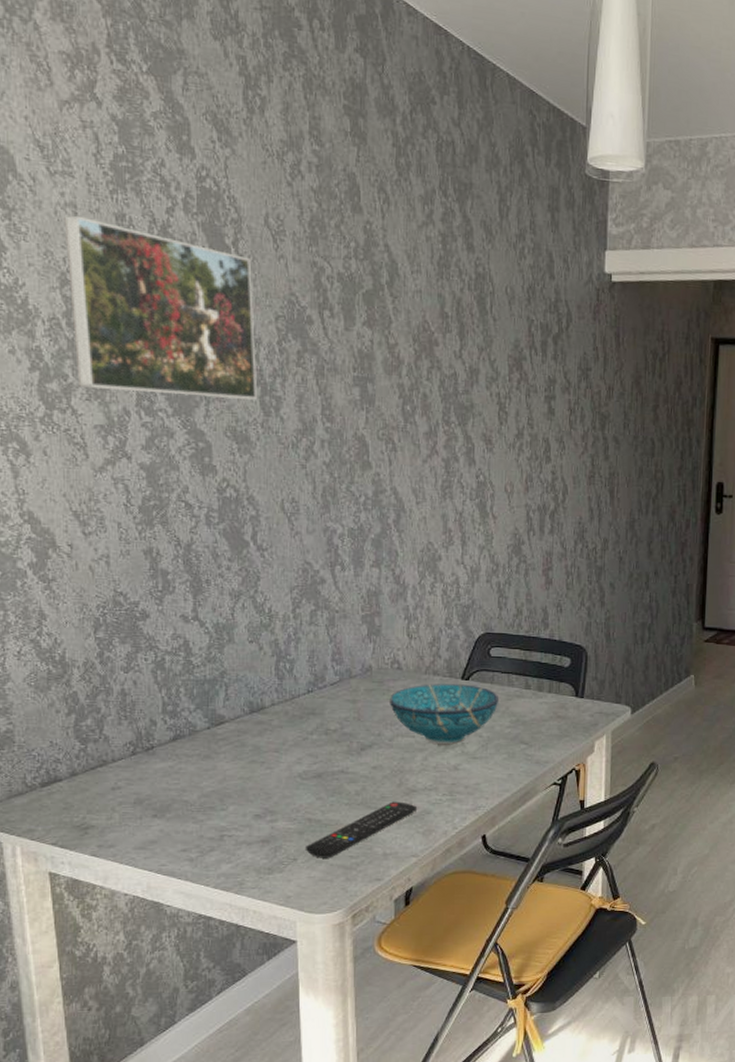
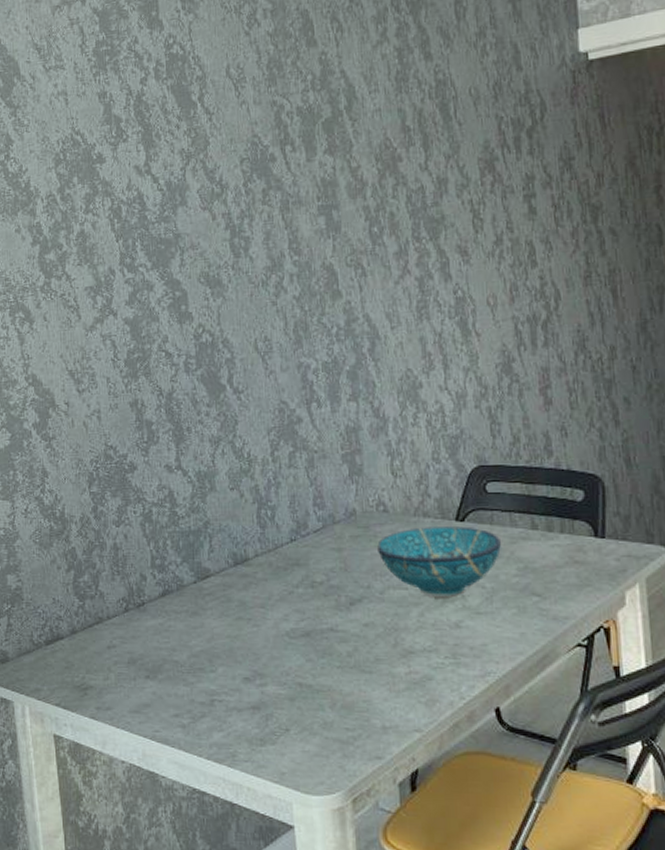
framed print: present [64,215,258,400] -> none [57,101,228,255]
remote control: present [306,801,416,858] -> none [298,665,416,730]

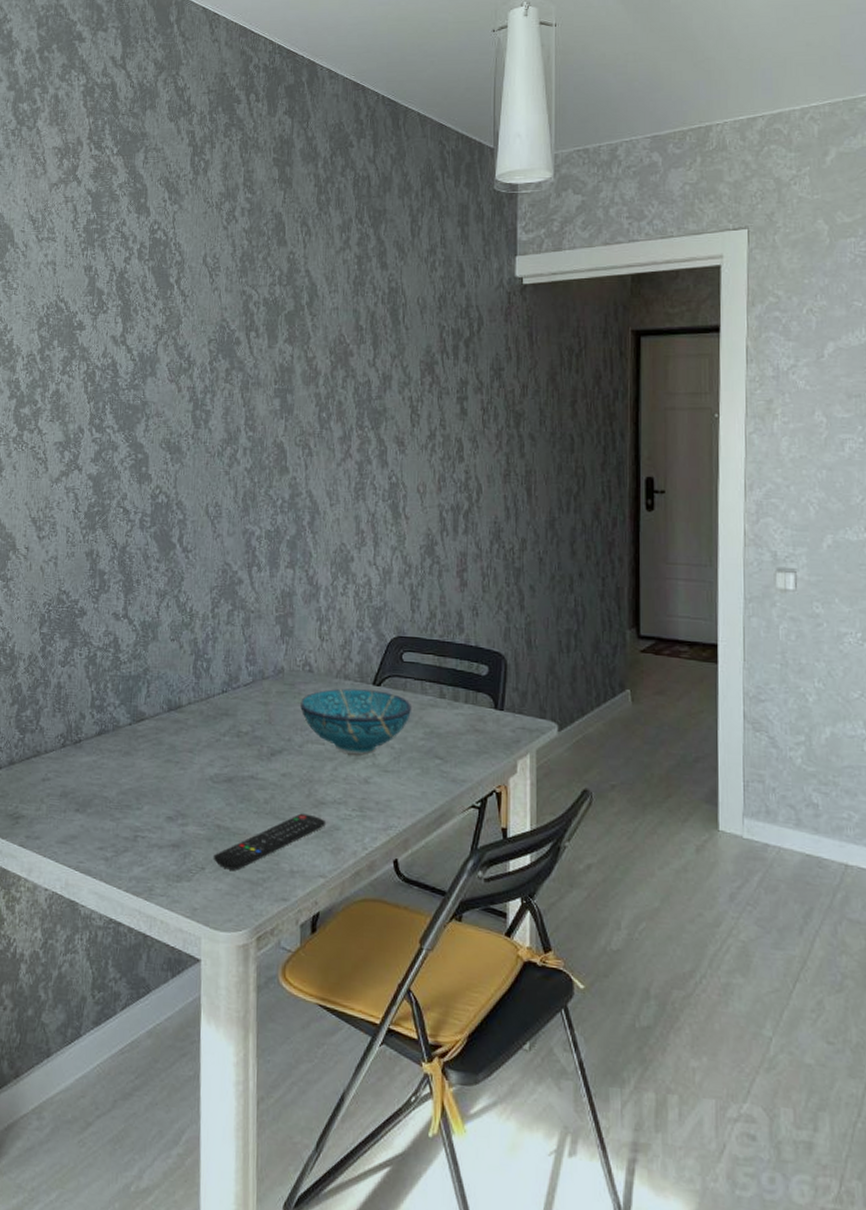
remote control: none [298,665,416,730] -> present [214,813,325,871]

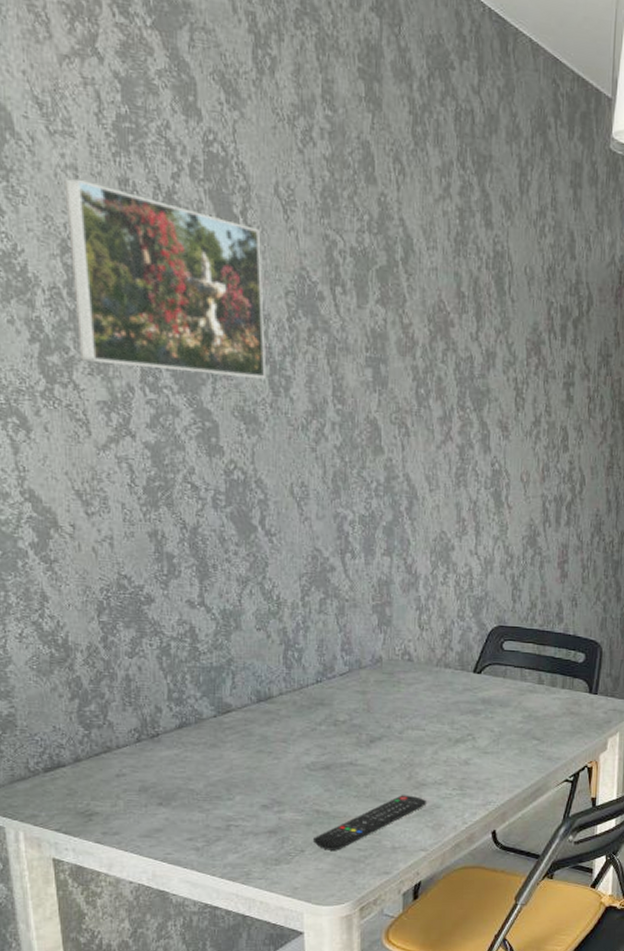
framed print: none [45,271,191,414] -> present [64,178,267,379]
bowl: present [300,688,412,754] -> none [400,676,512,738]

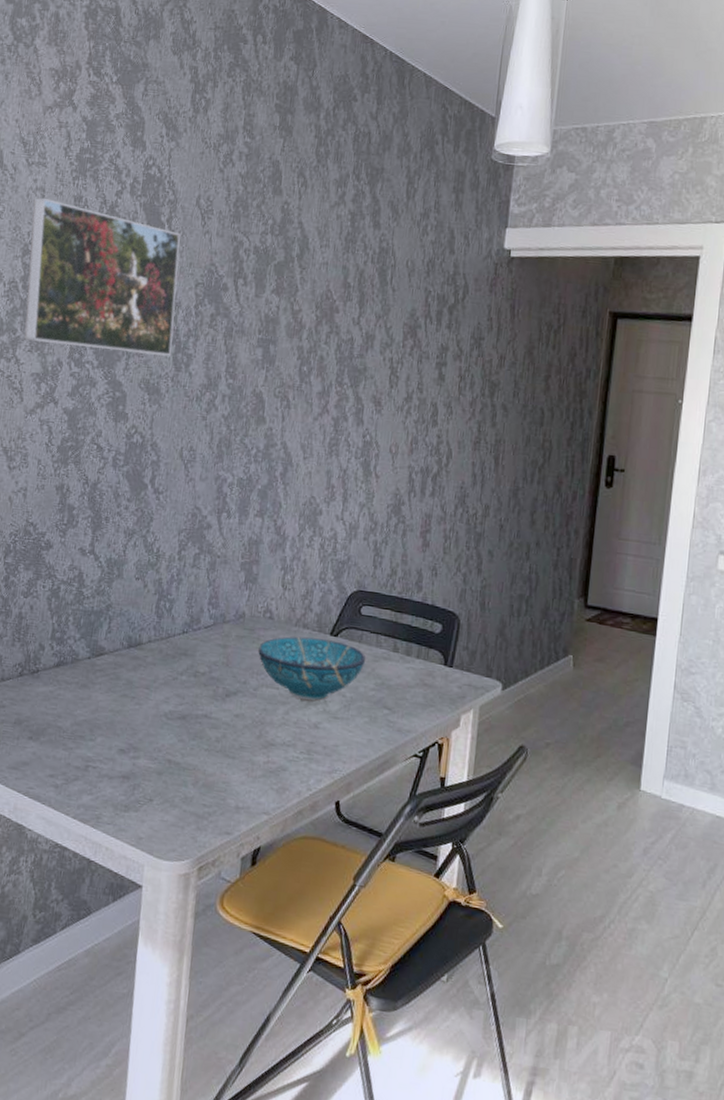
remote control: present [314,795,426,851] -> none [162,753,273,804]
bowl: none [400,676,512,738] -> present [258,636,366,701]

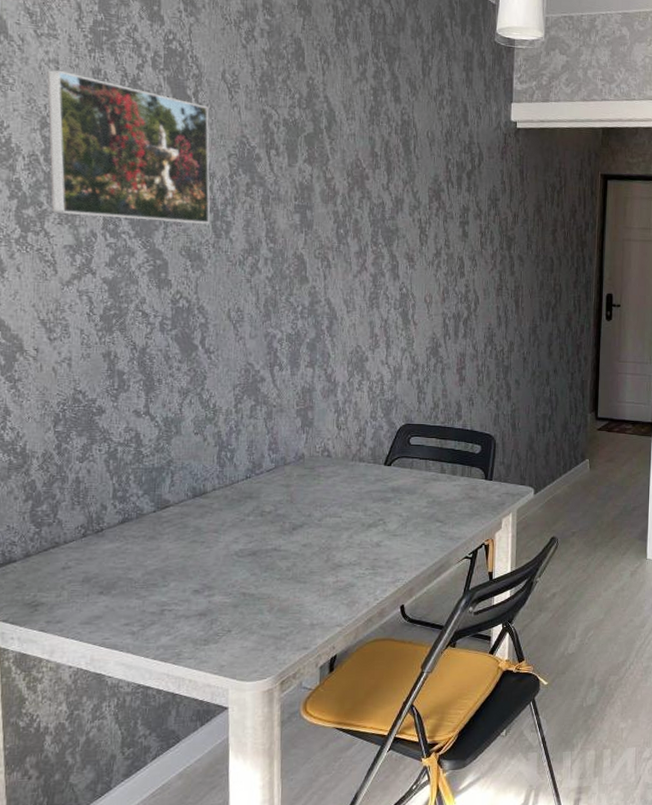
bowl: present [258,636,366,701] -> none [320,469,418,523]

